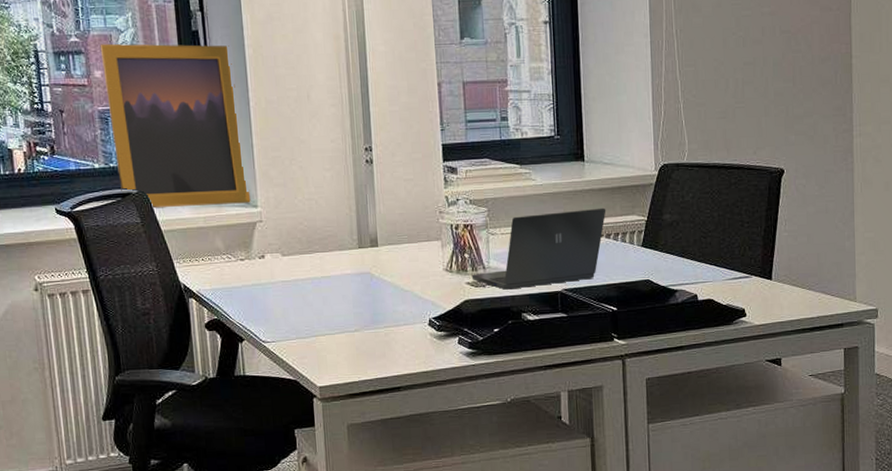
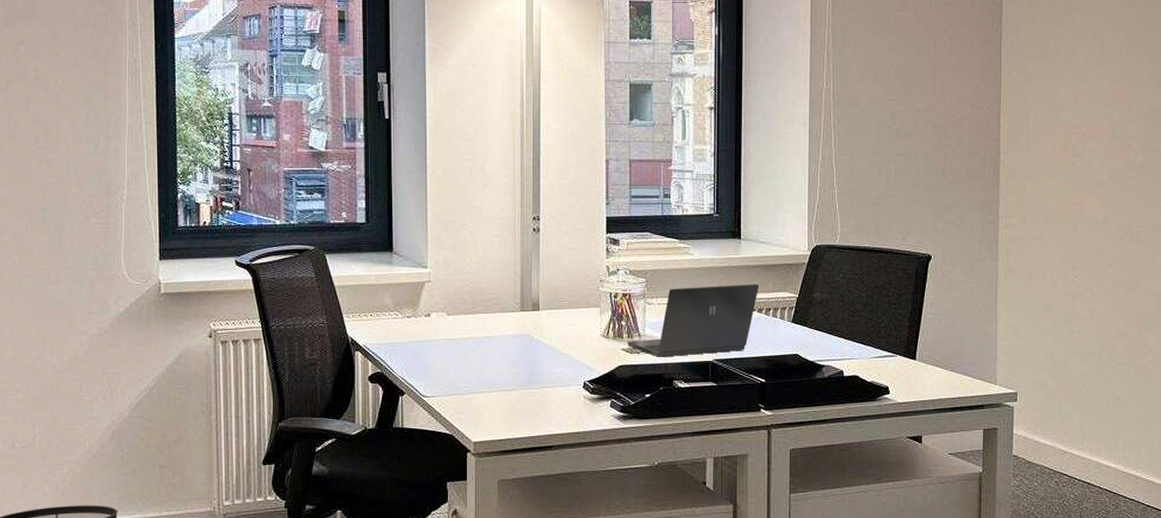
picture frame: present [99,43,251,209] -> none [290,109,421,265]

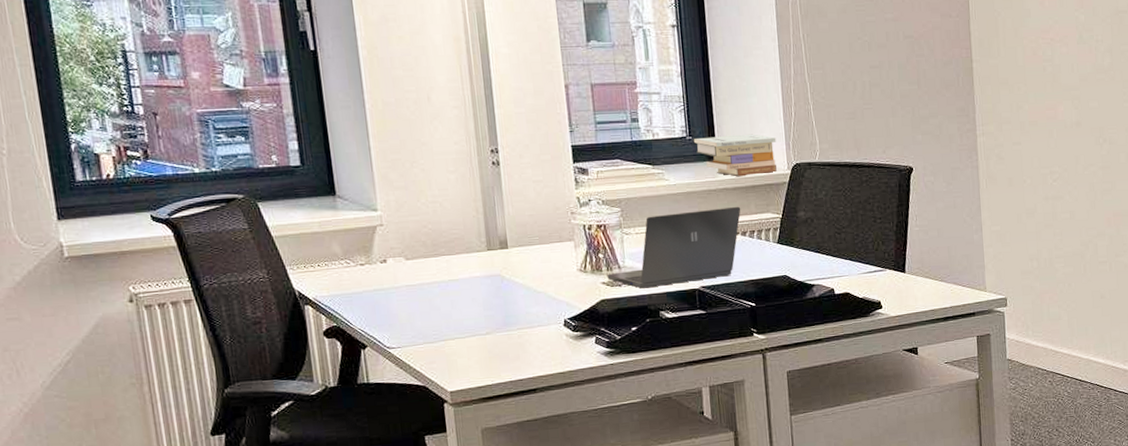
books: none [720,214,799,255] -> present [693,134,777,177]

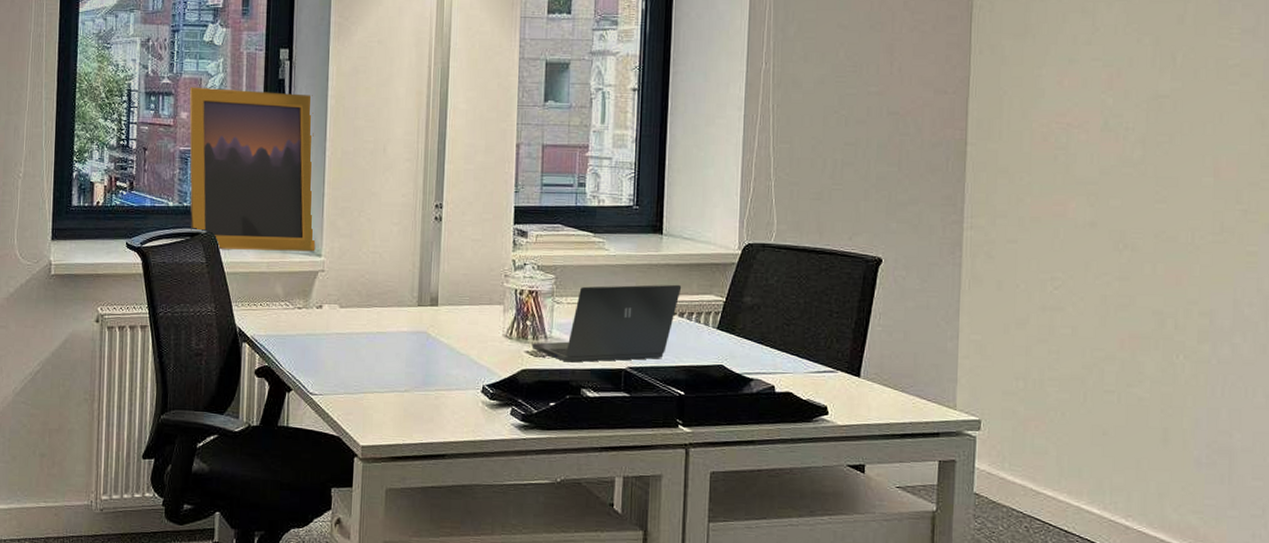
picture frame: none [196,44,370,214] -> present [189,87,316,252]
books: present [693,134,777,177] -> none [640,207,730,253]

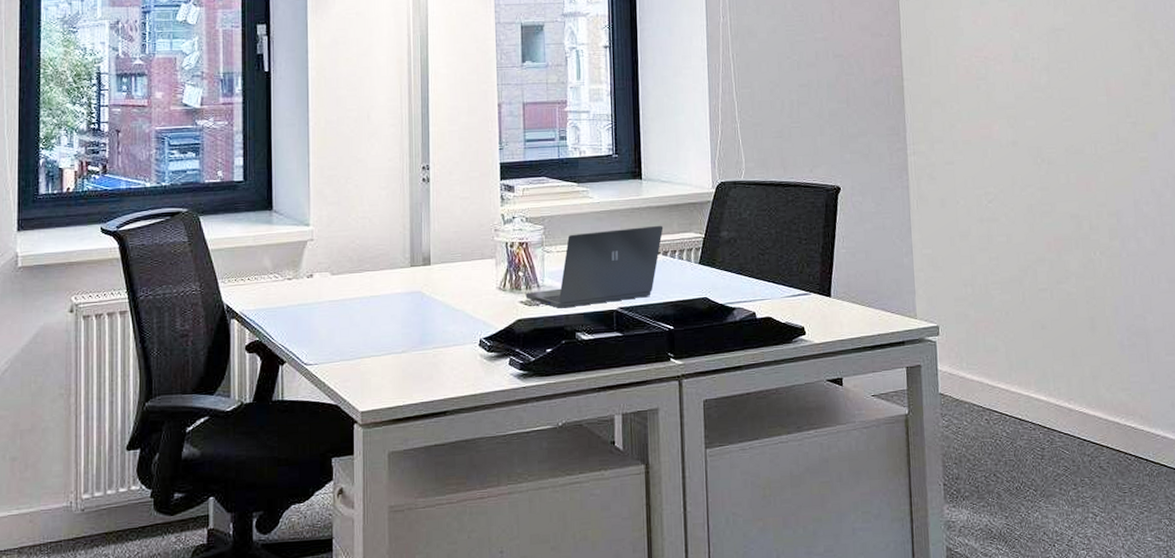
picture frame: present [189,87,316,252] -> none [163,66,303,228]

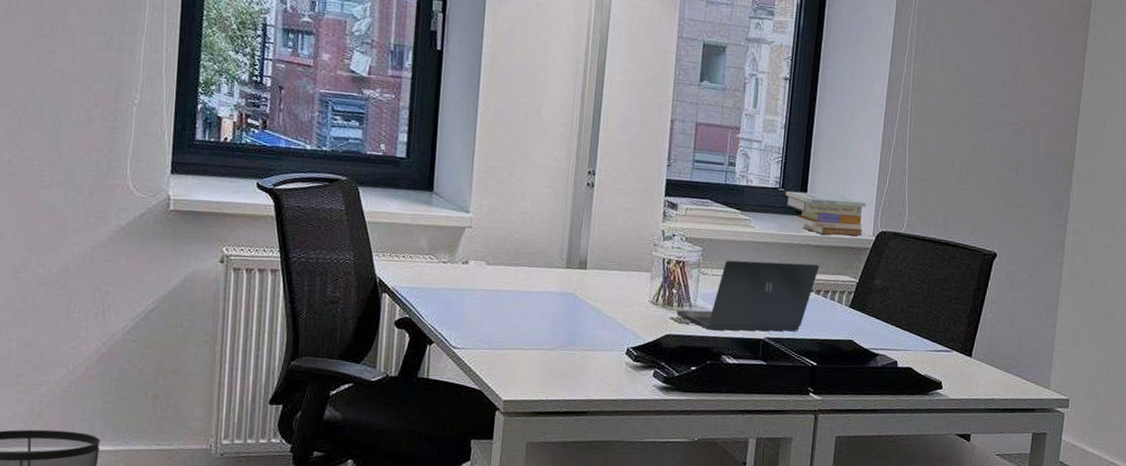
books: none [619,152,702,195] -> present [785,191,867,237]

